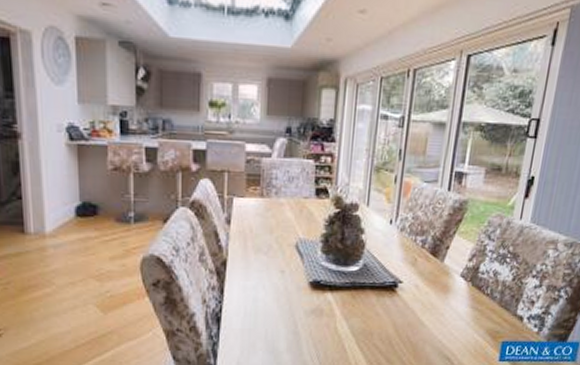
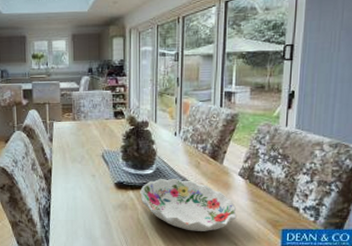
decorative bowl: none [340,277,454,344] -> present [140,178,237,231]

